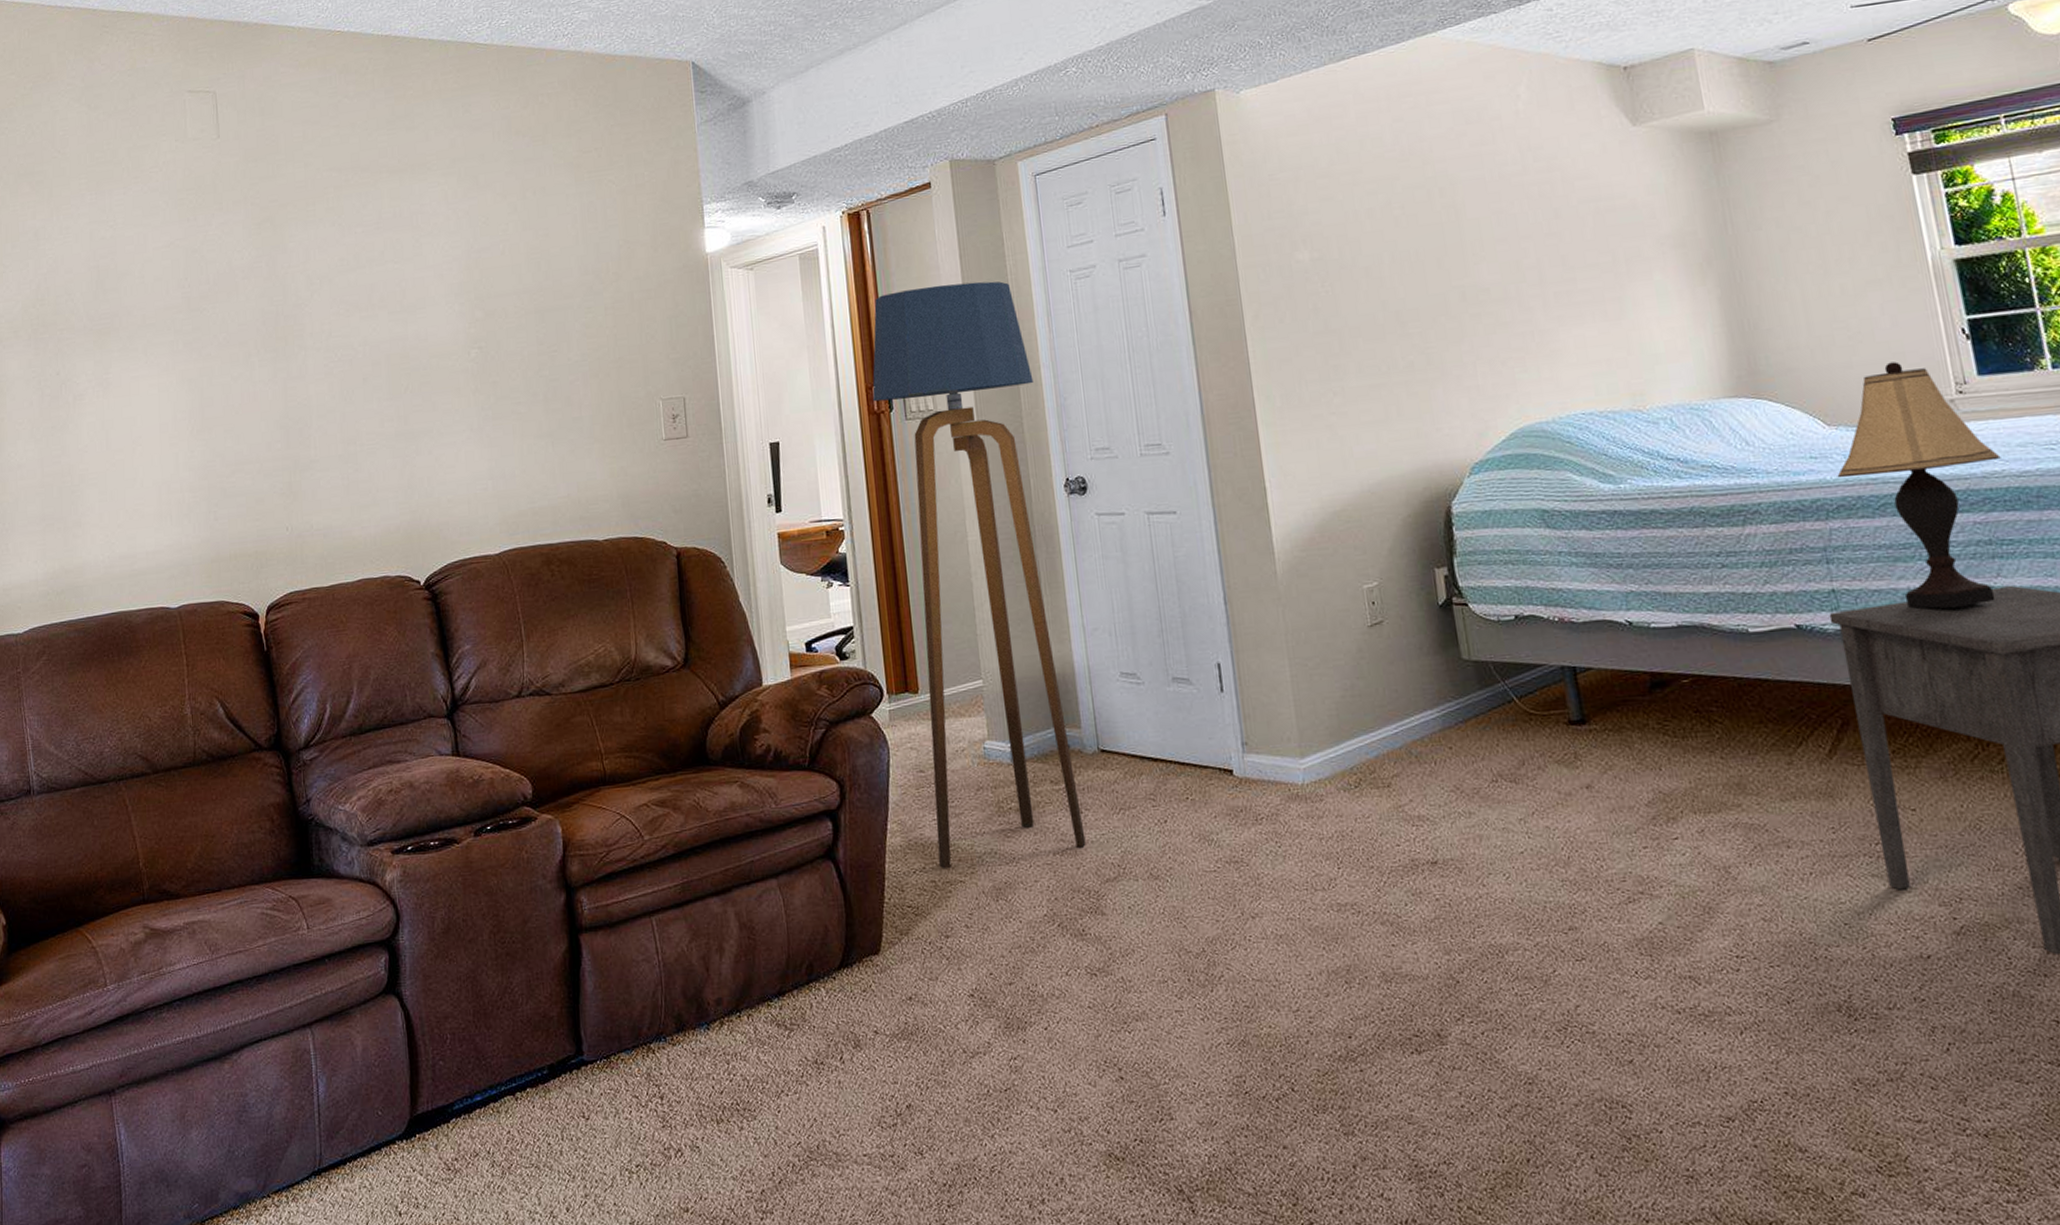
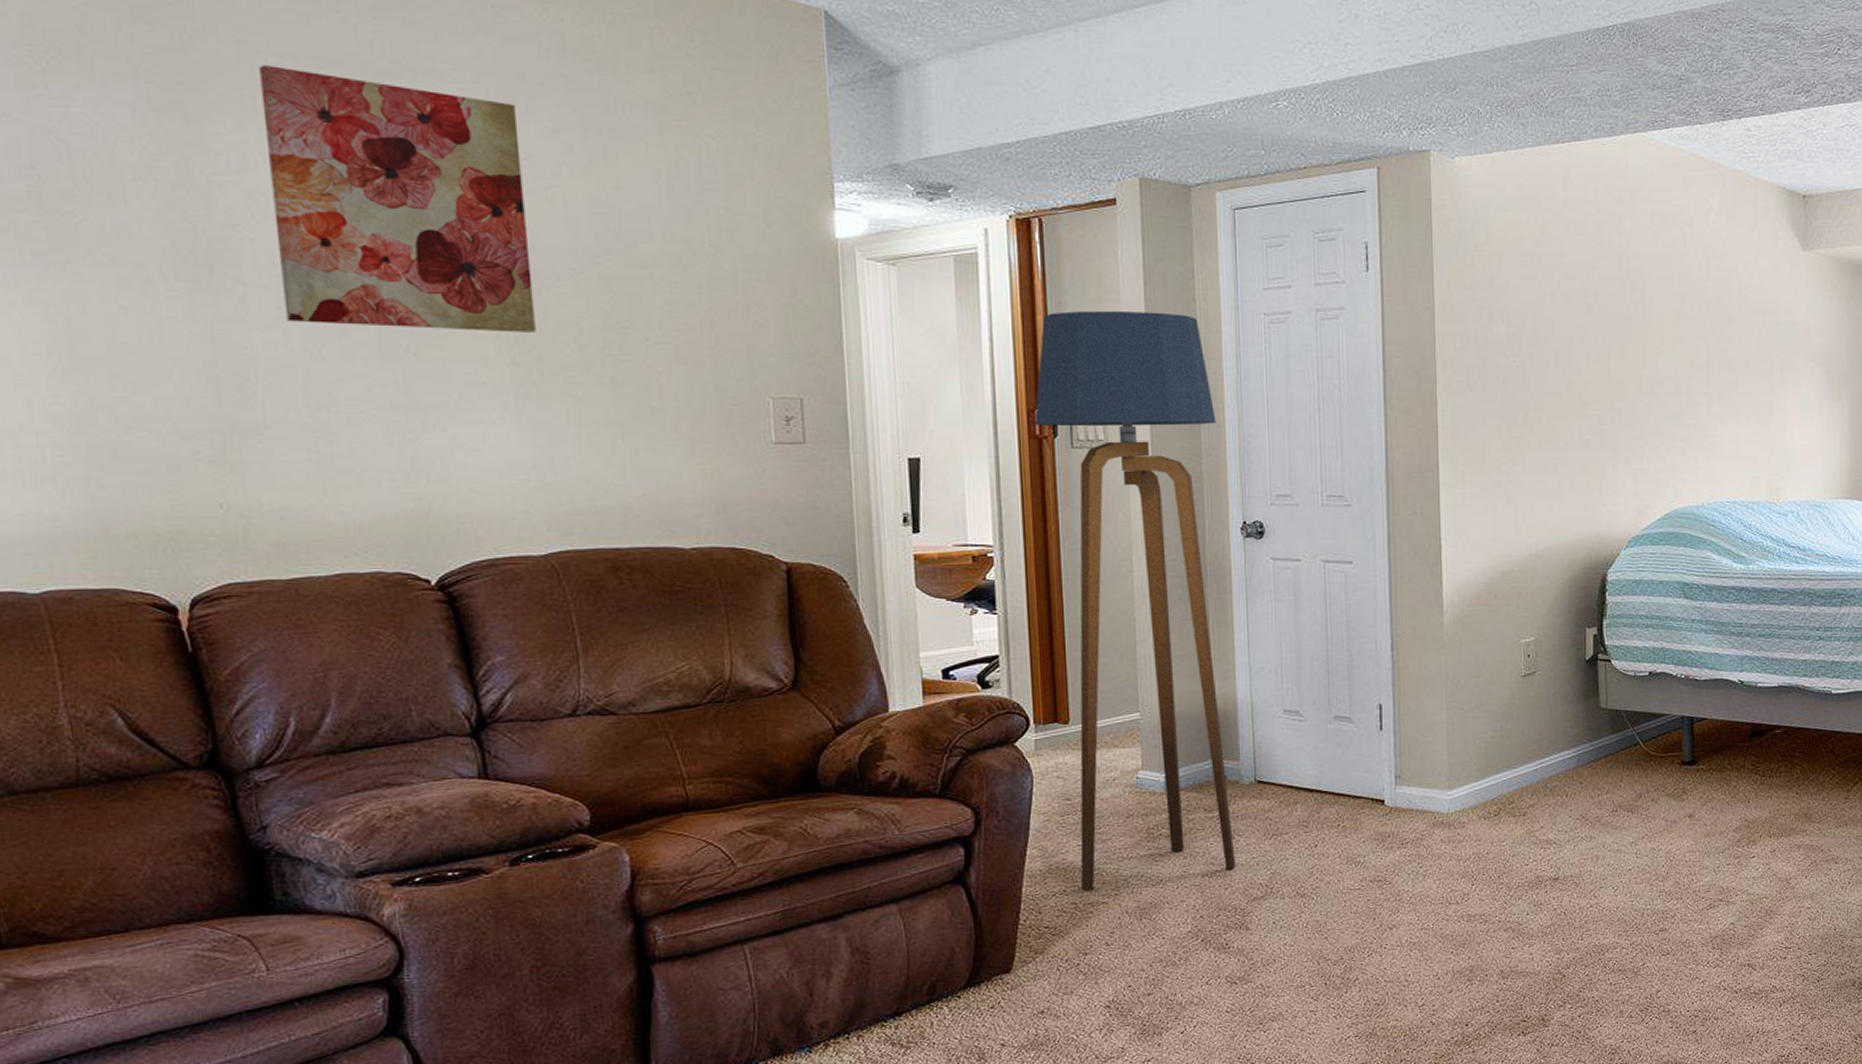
wall art: none [318,178,492,375] -> present [259,65,536,333]

